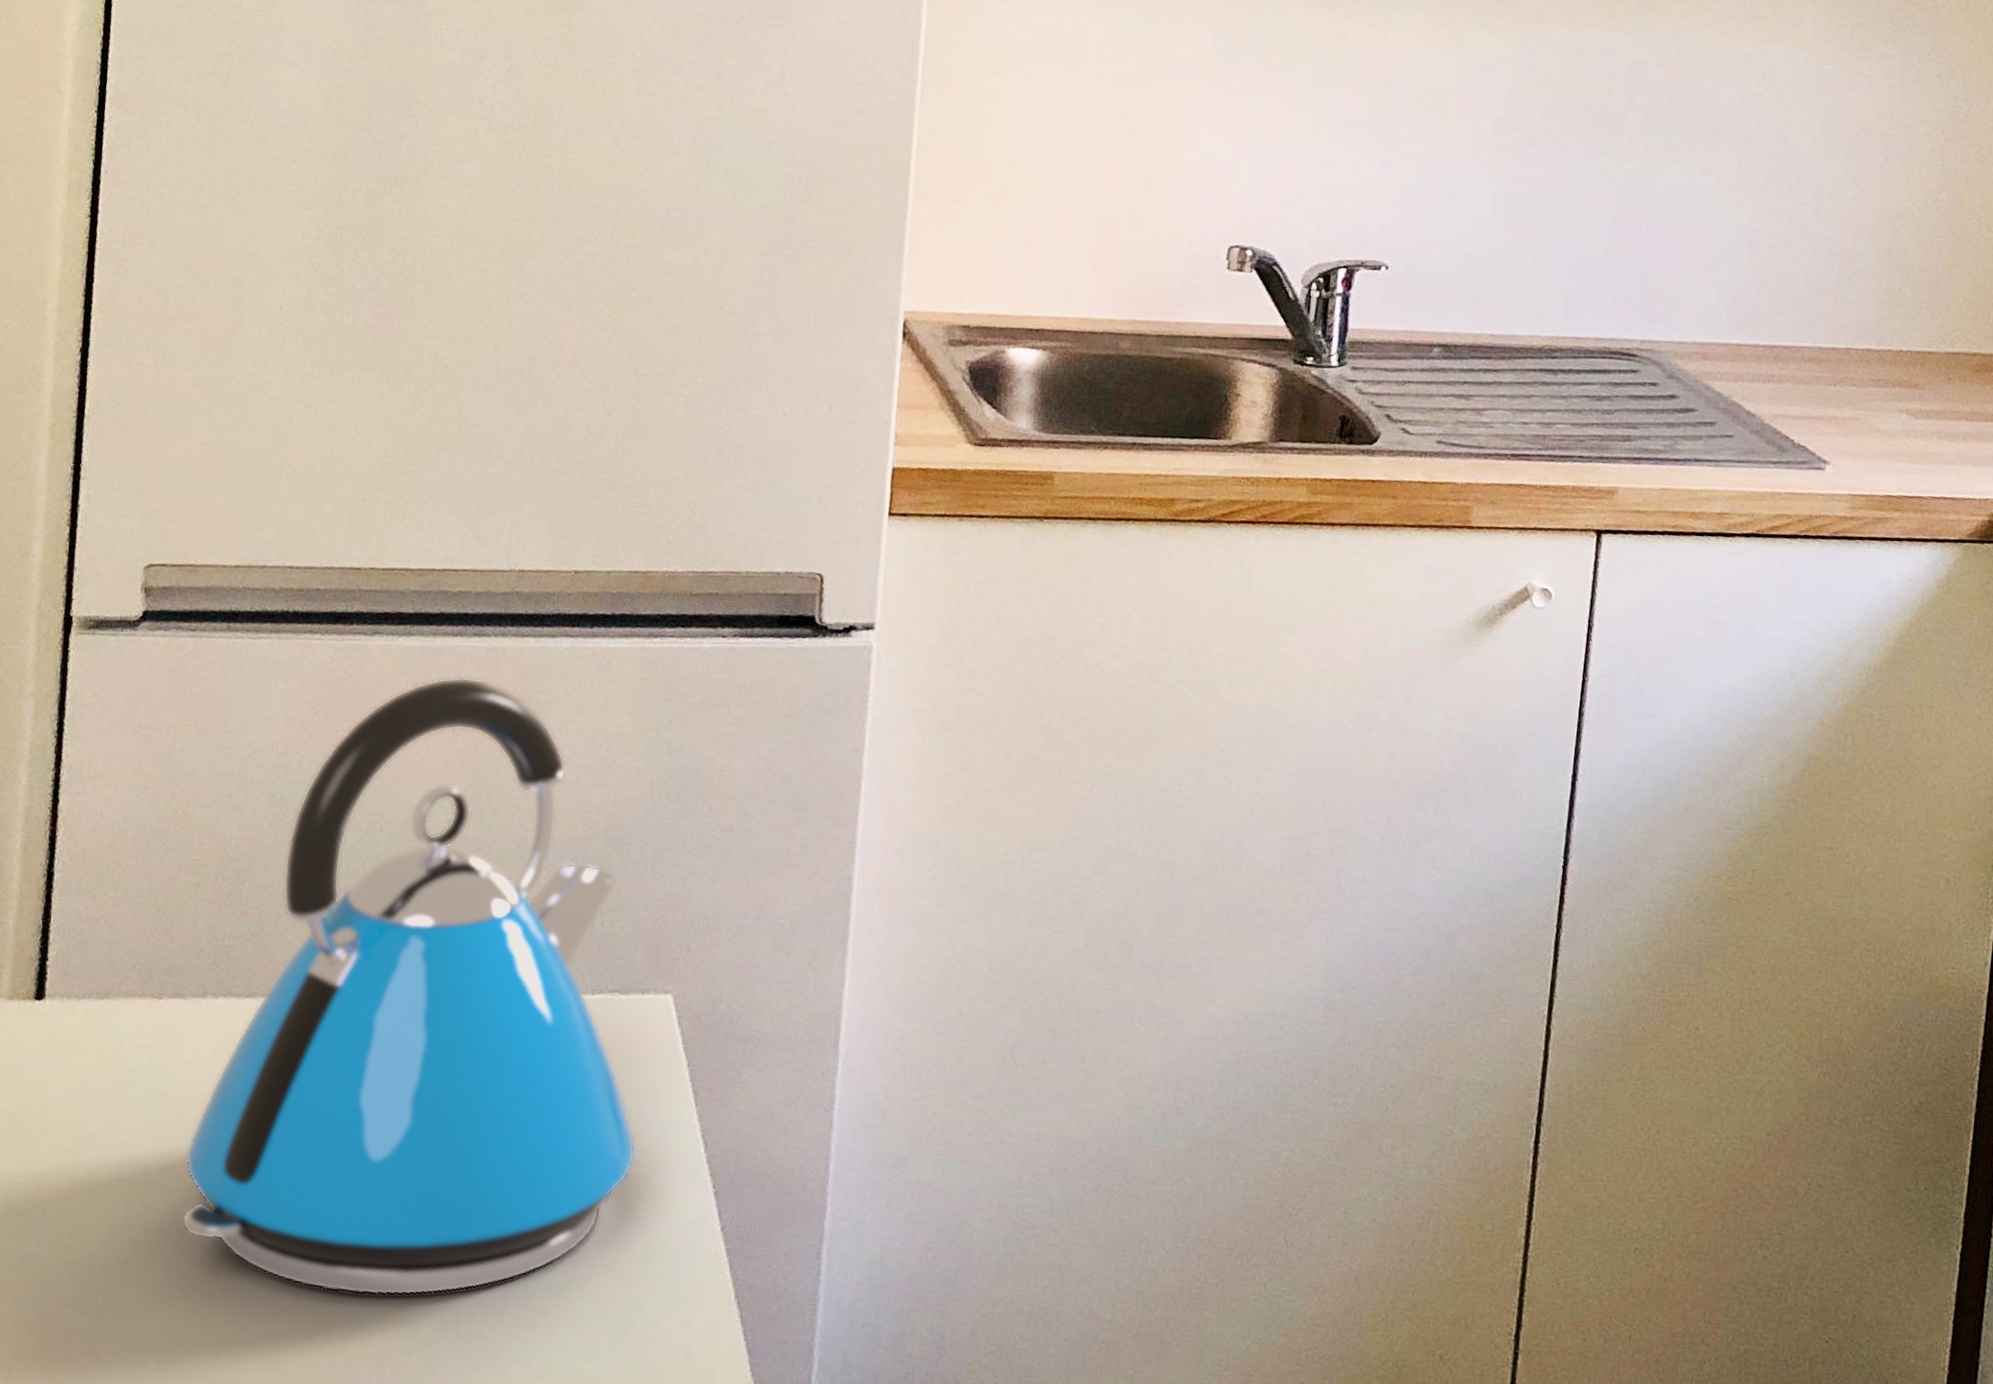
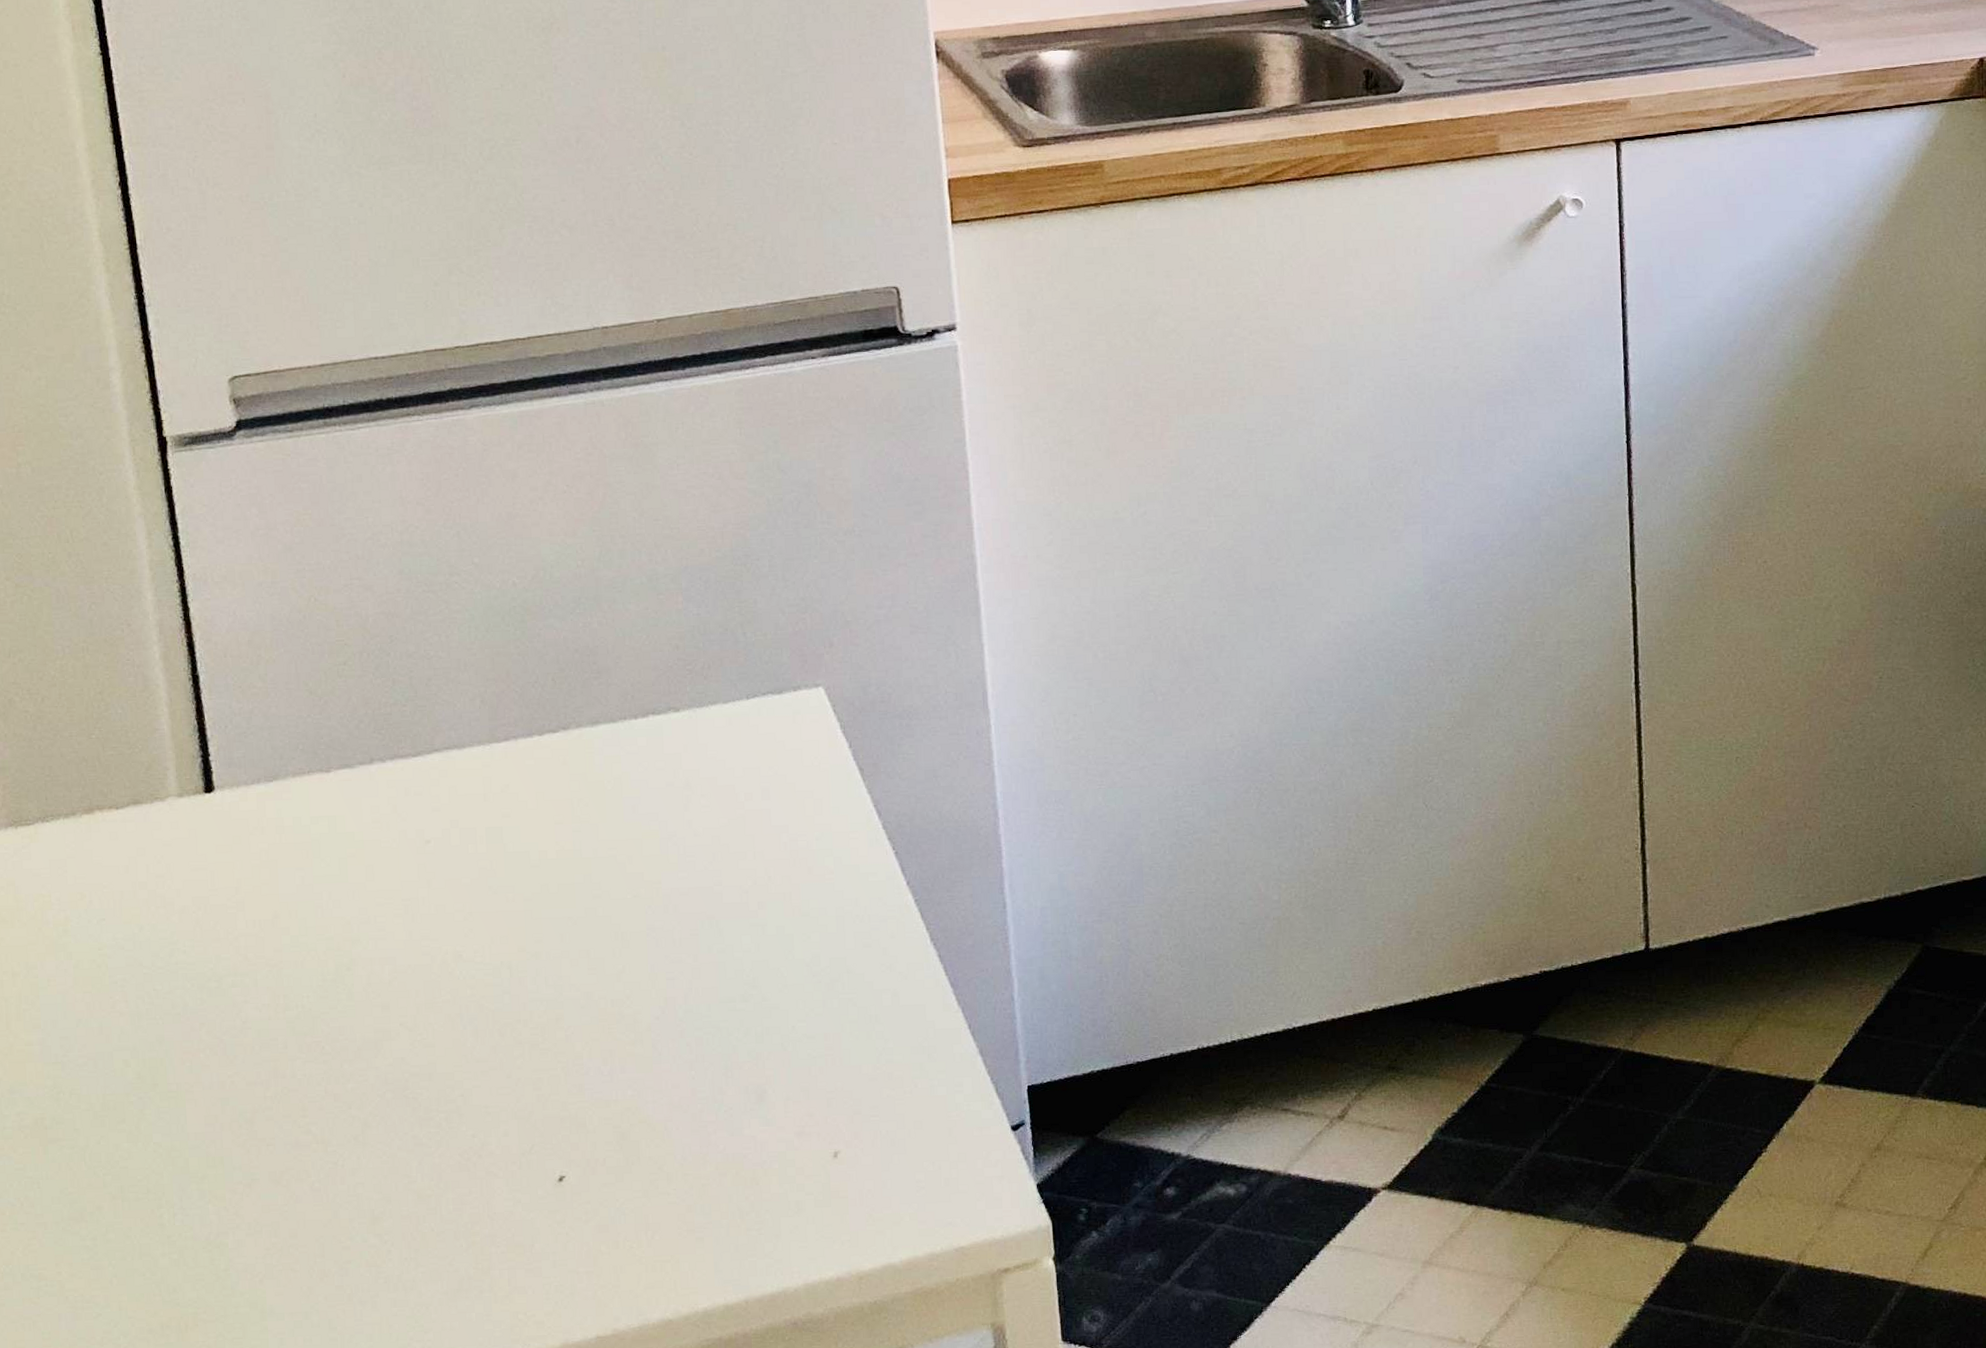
kettle: present [181,677,637,1296] -> none [382,433,815,1002]

